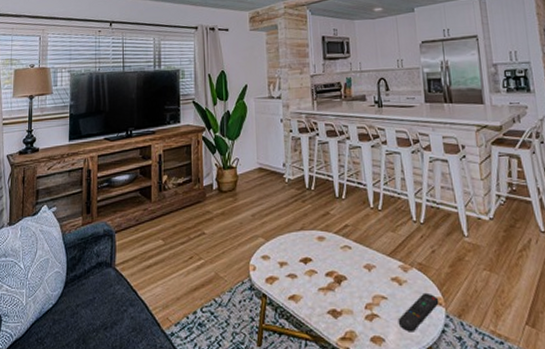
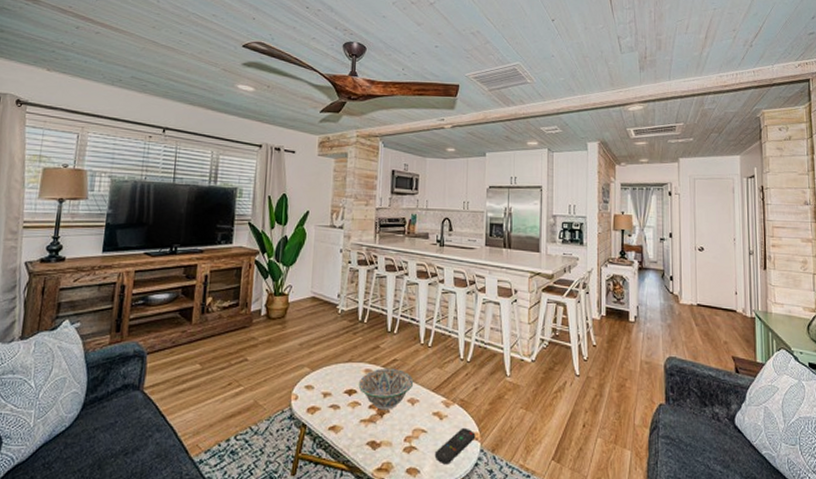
decorative bowl: none [312,234,368,278] -> present [358,368,414,410]

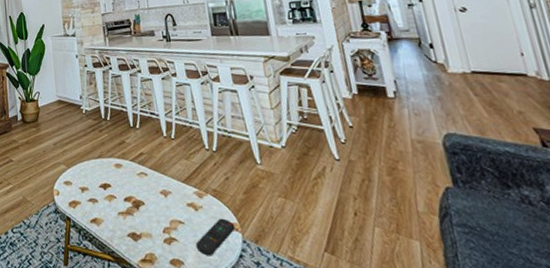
decorative bowl: present [358,368,414,410] -> none [111,161,164,203]

